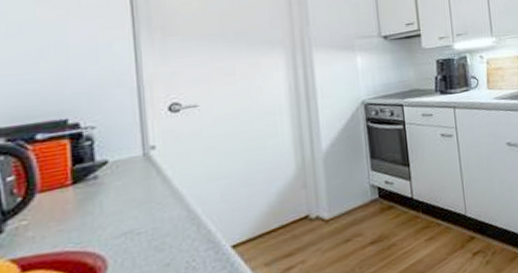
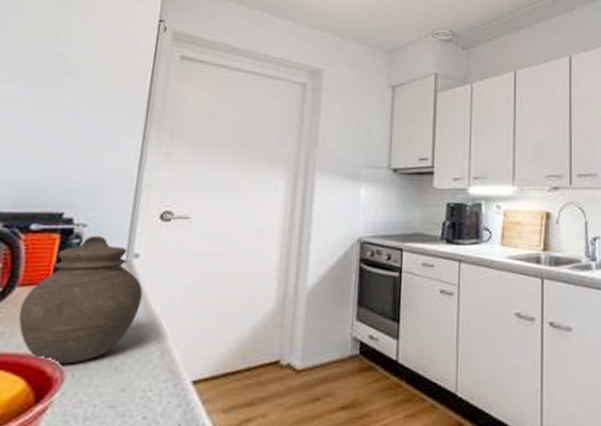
jar: none [45,135,168,256] -> present [18,236,143,365]

